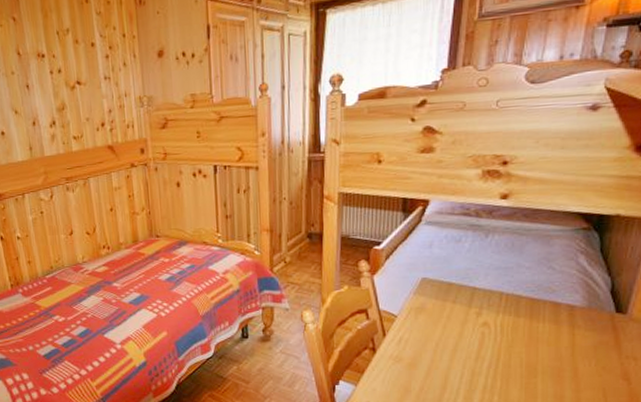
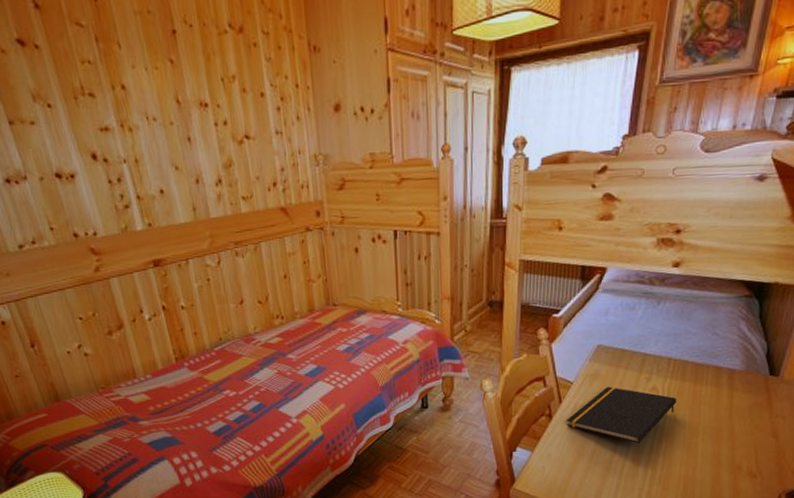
notepad: none [391,320,512,381] -> present [567,386,677,443]

